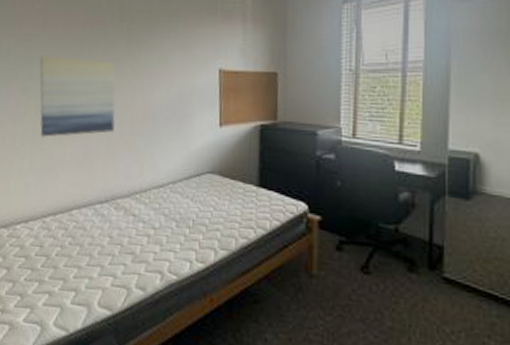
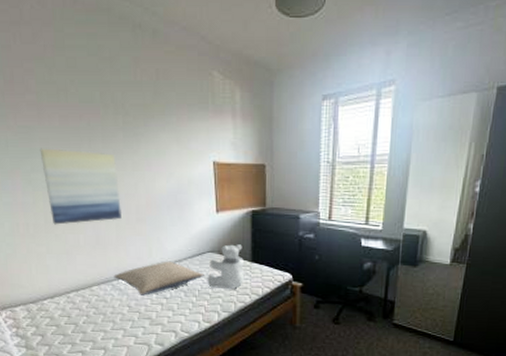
pillow: none [97,182,201,224] -> present [114,261,204,296]
teddy bear: none [204,164,250,221] -> present [207,244,245,290]

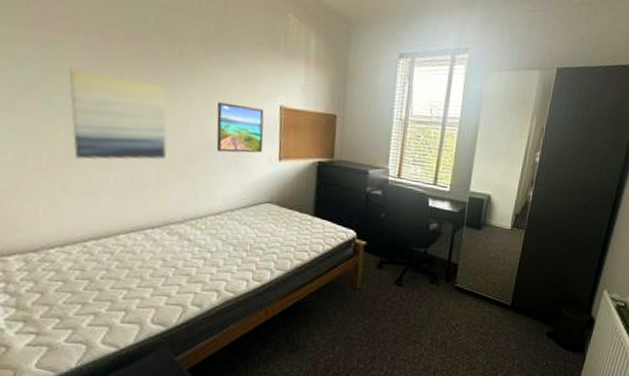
pillow: present [114,261,204,296] -> none [148,209,259,248]
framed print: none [159,164,201,209] -> present [216,102,264,153]
teddy bear: present [207,244,245,290] -> none [261,195,306,246]

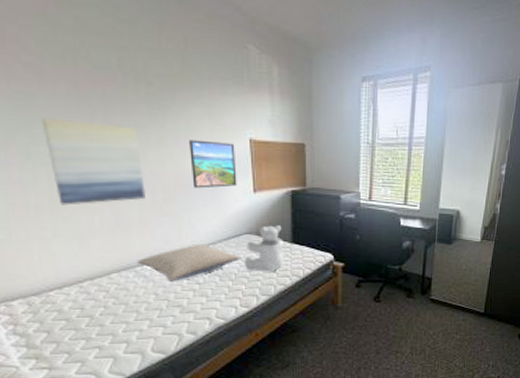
pillow: none [148,209,259,248] -> present [137,243,241,282]
teddy bear: none [261,195,306,246] -> present [244,225,285,272]

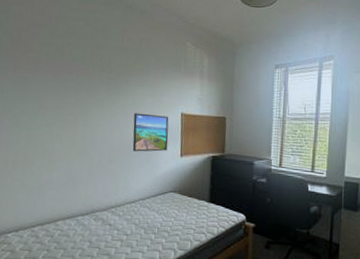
wall art: present [41,117,146,206] -> none [30,95,97,162]
pillow: present [137,243,241,282] -> none [79,199,165,232]
teddy bear: present [244,225,285,272] -> none [166,185,203,228]

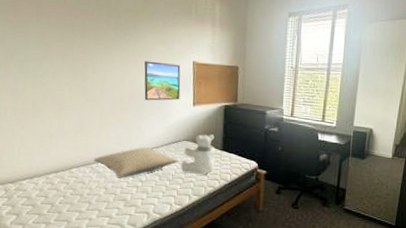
pillow: none [79,199,165,232] -> present [93,147,179,178]
teddy bear: none [166,185,203,228] -> present [181,134,216,175]

